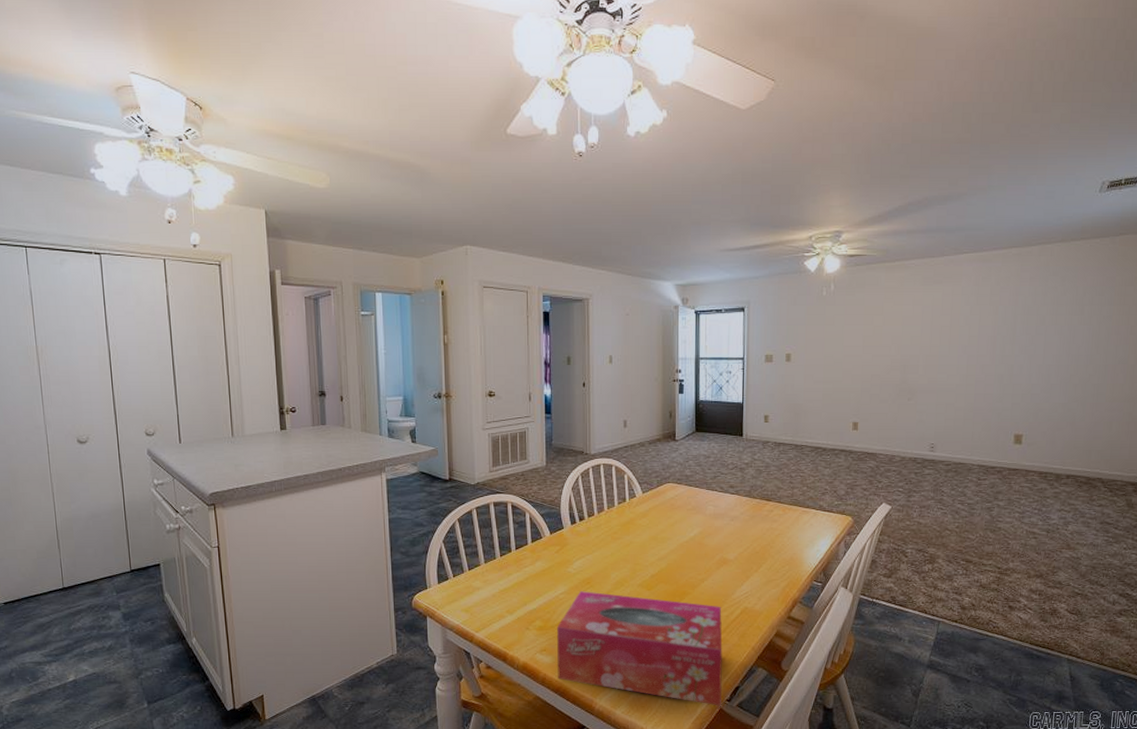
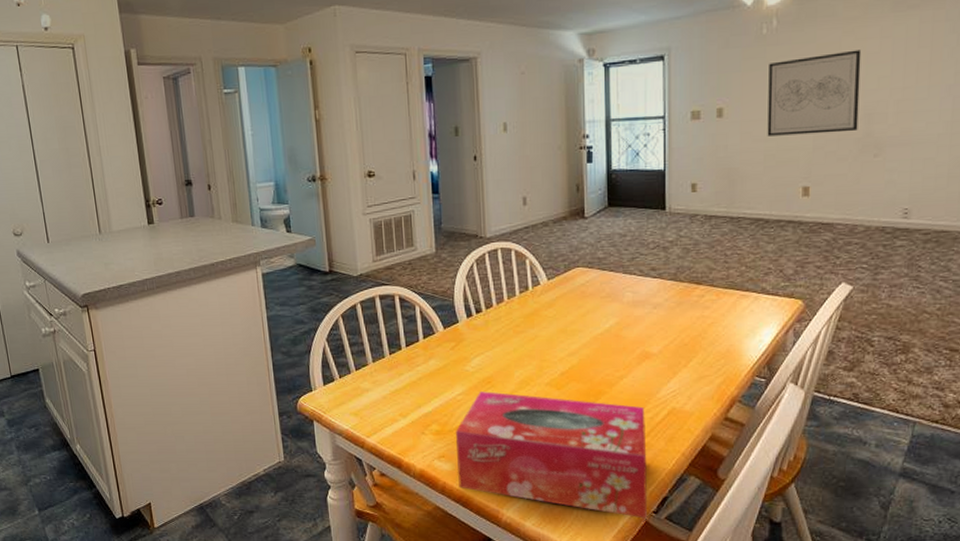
wall art: none [825,313,899,379] -> present [767,49,862,136]

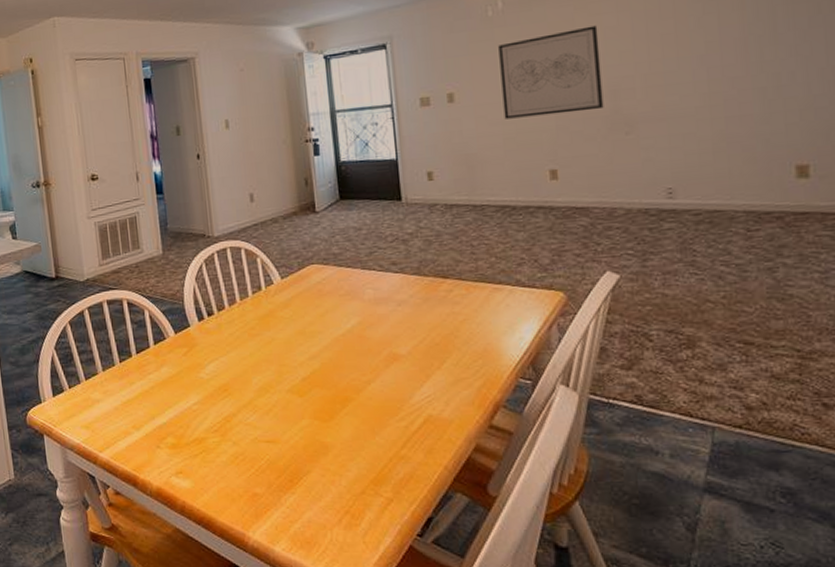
tissue box: present [456,391,648,519] -> none [193,400,411,543]

